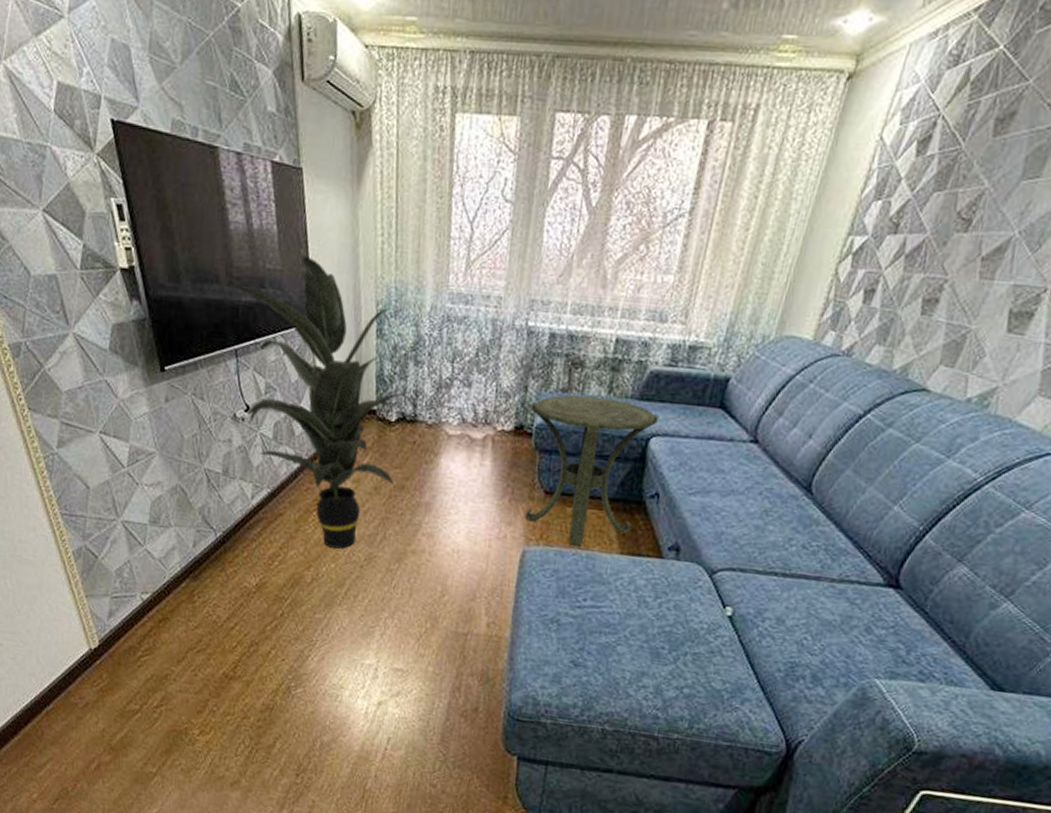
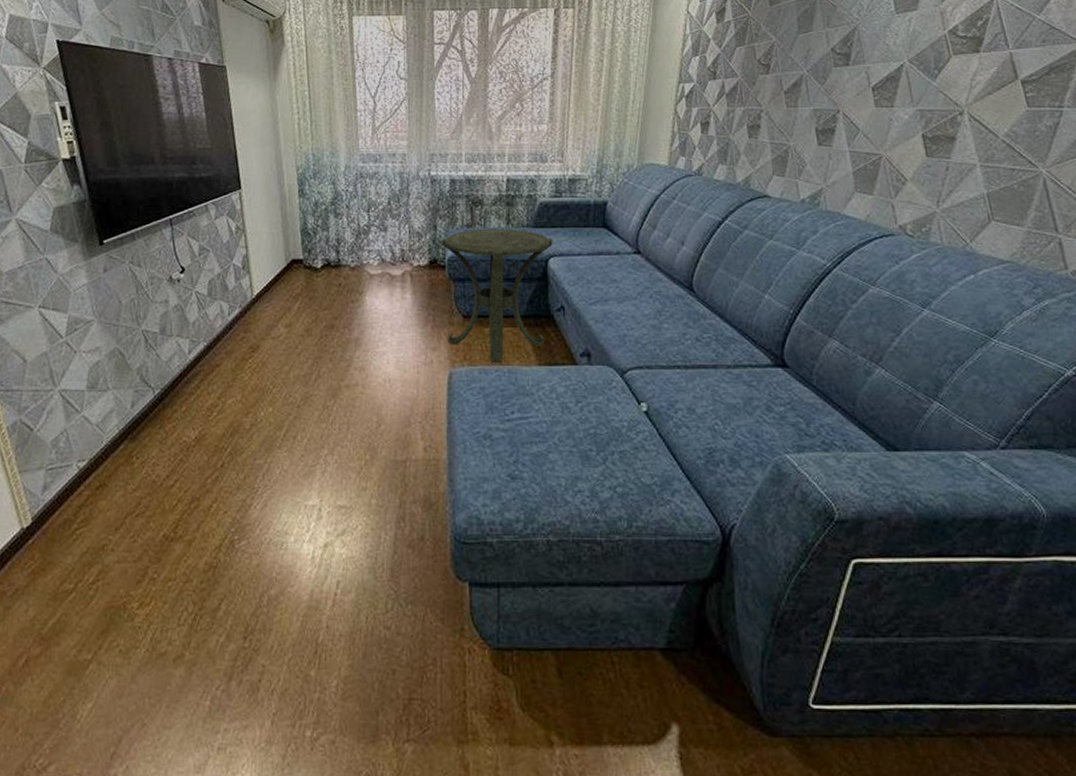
indoor plant: present [217,255,406,549] -> none [153,135,329,392]

